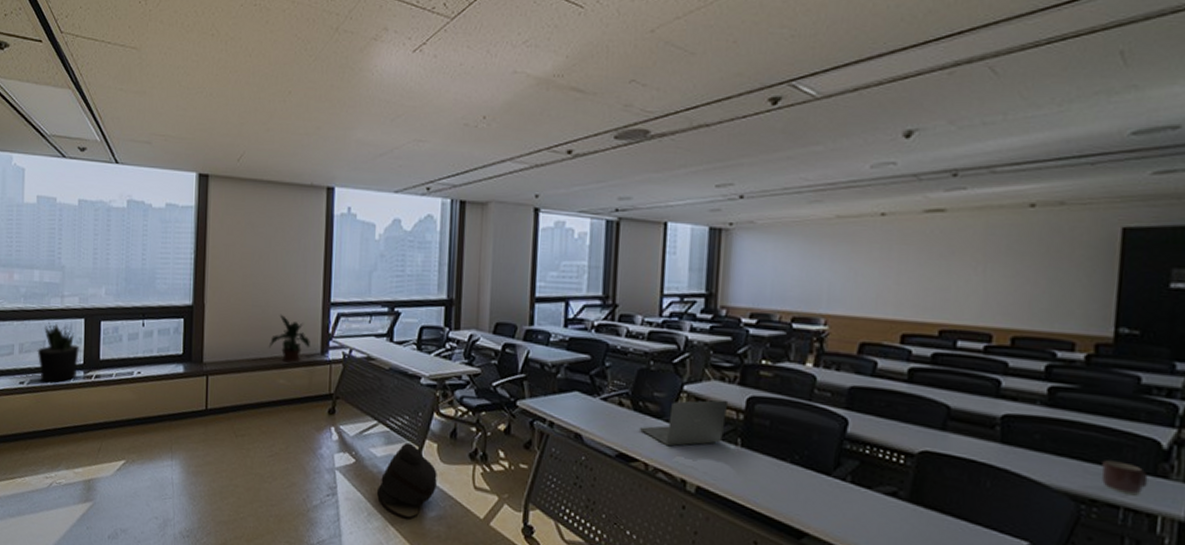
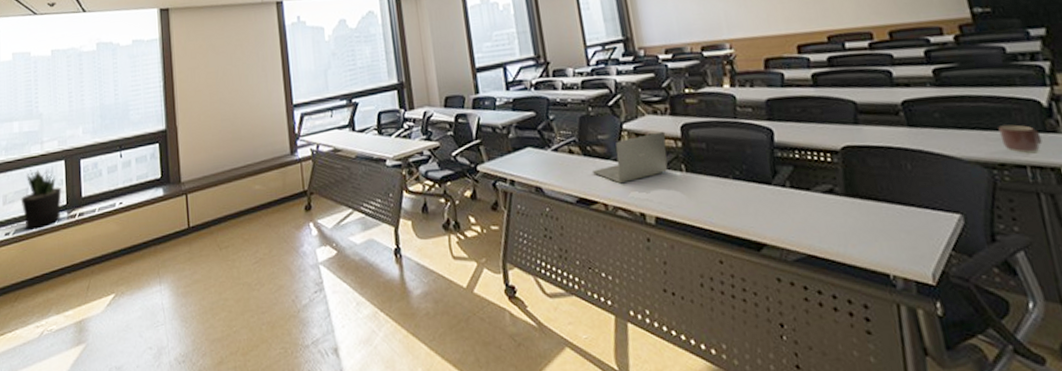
potted plant: present [268,314,310,363] -> none [241,123,280,168]
backpack: present [376,442,437,521] -> none [361,225,418,303]

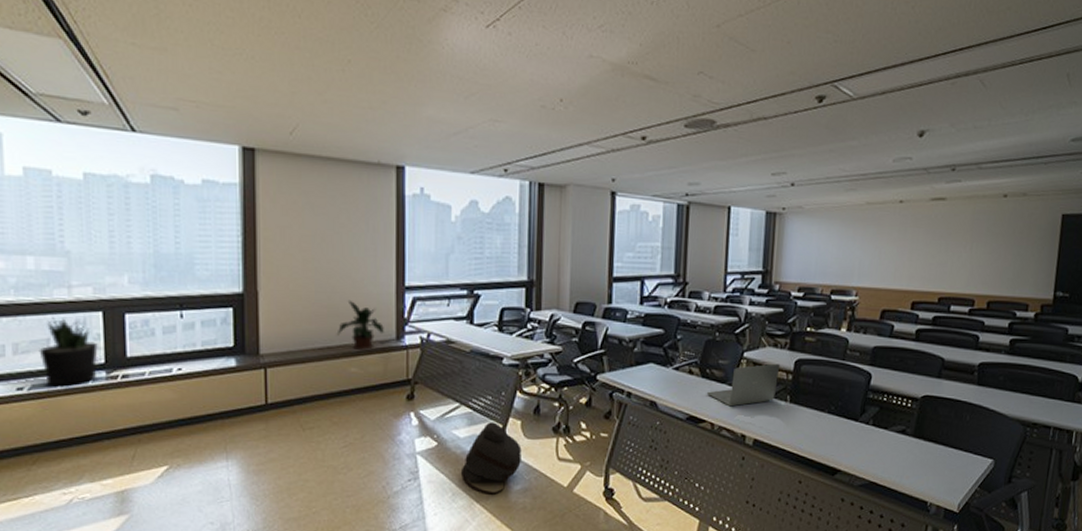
potted plant: none [241,123,280,168] -> present [336,299,384,350]
backpack: none [361,225,418,303] -> present [460,422,522,496]
mug: present [998,124,1043,154] -> none [1040,393,1069,418]

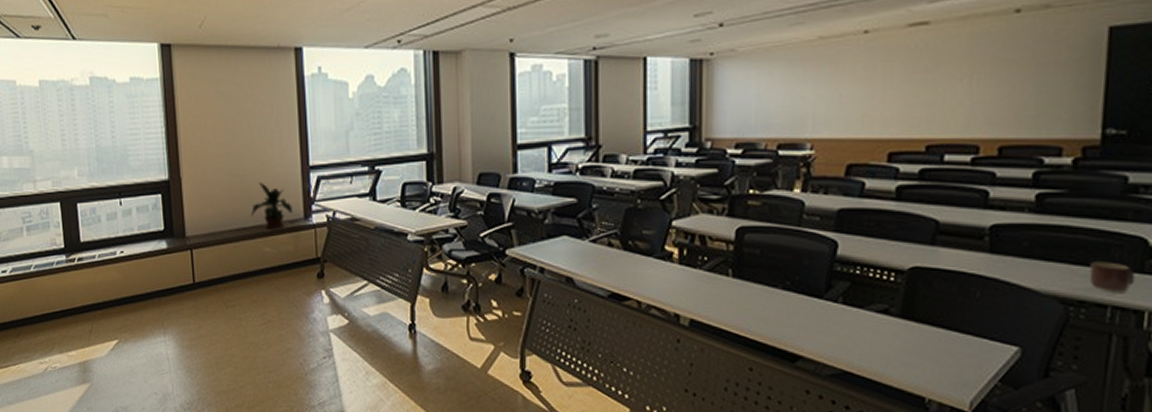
planter: present [39,317,98,387] -> none [15,209,59,270]
backpack: present [460,422,522,496] -> none [372,300,432,376]
laptop: present [706,363,781,407] -> none [629,232,718,283]
mug: none [1040,393,1069,418] -> present [1089,261,1136,294]

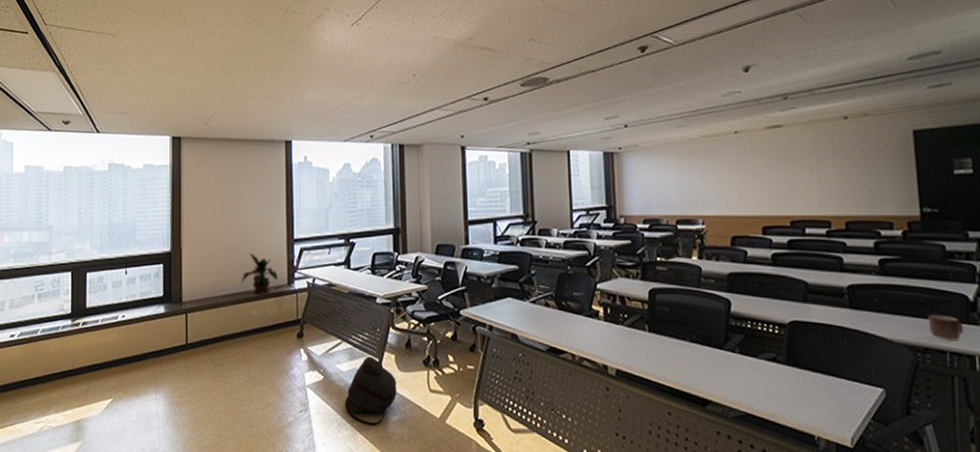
backpack: none [372,300,432,376] -> present [344,356,397,427]

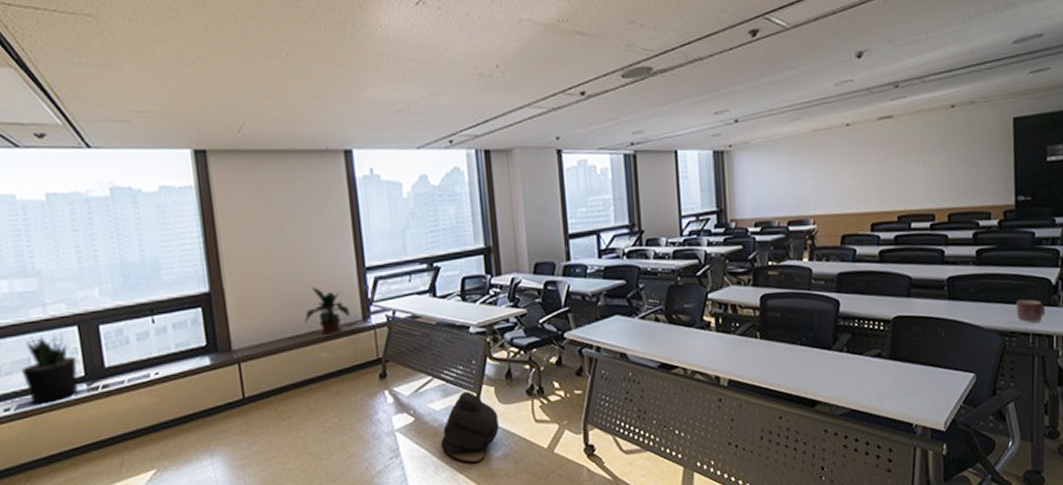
planter: none [27,278,67,334] -> present [20,336,78,404]

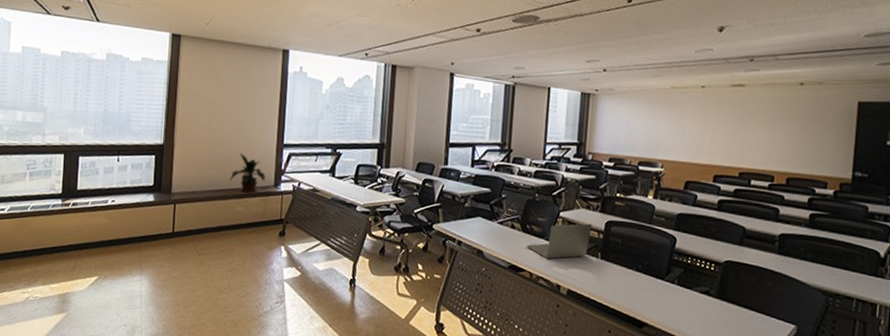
planter: present [20,336,78,404] -> none [18,157,58,210]
backpack: present [440,391,499,466] -> none [317,258,368,322]
laptop: none [675,301,746,350] -> present [526,223,593,259]
mug: present [1016,299,1045,324] -> none [842,265,872,290]

